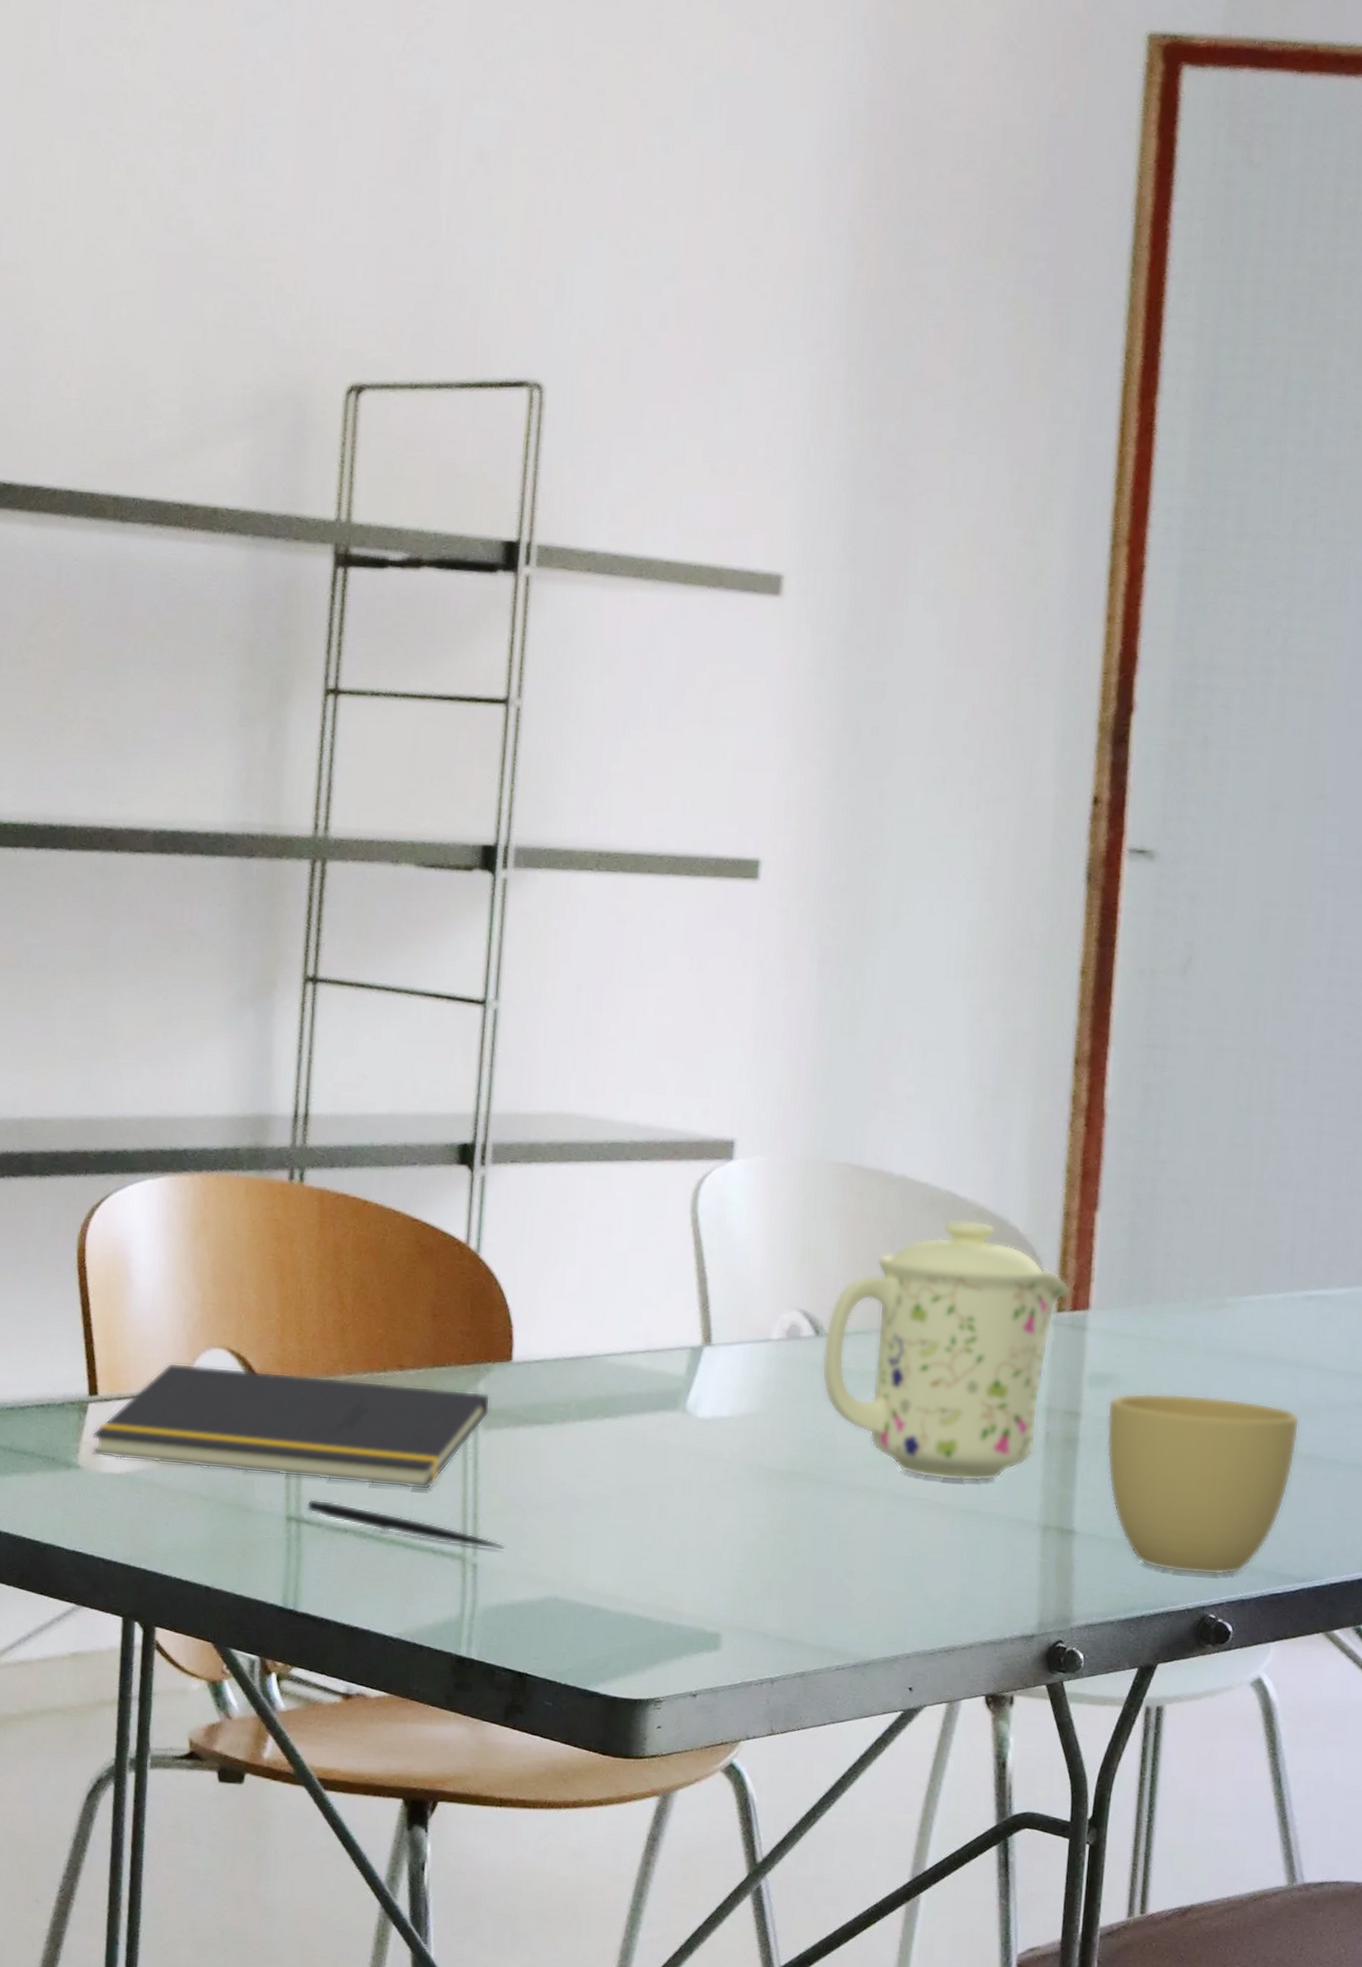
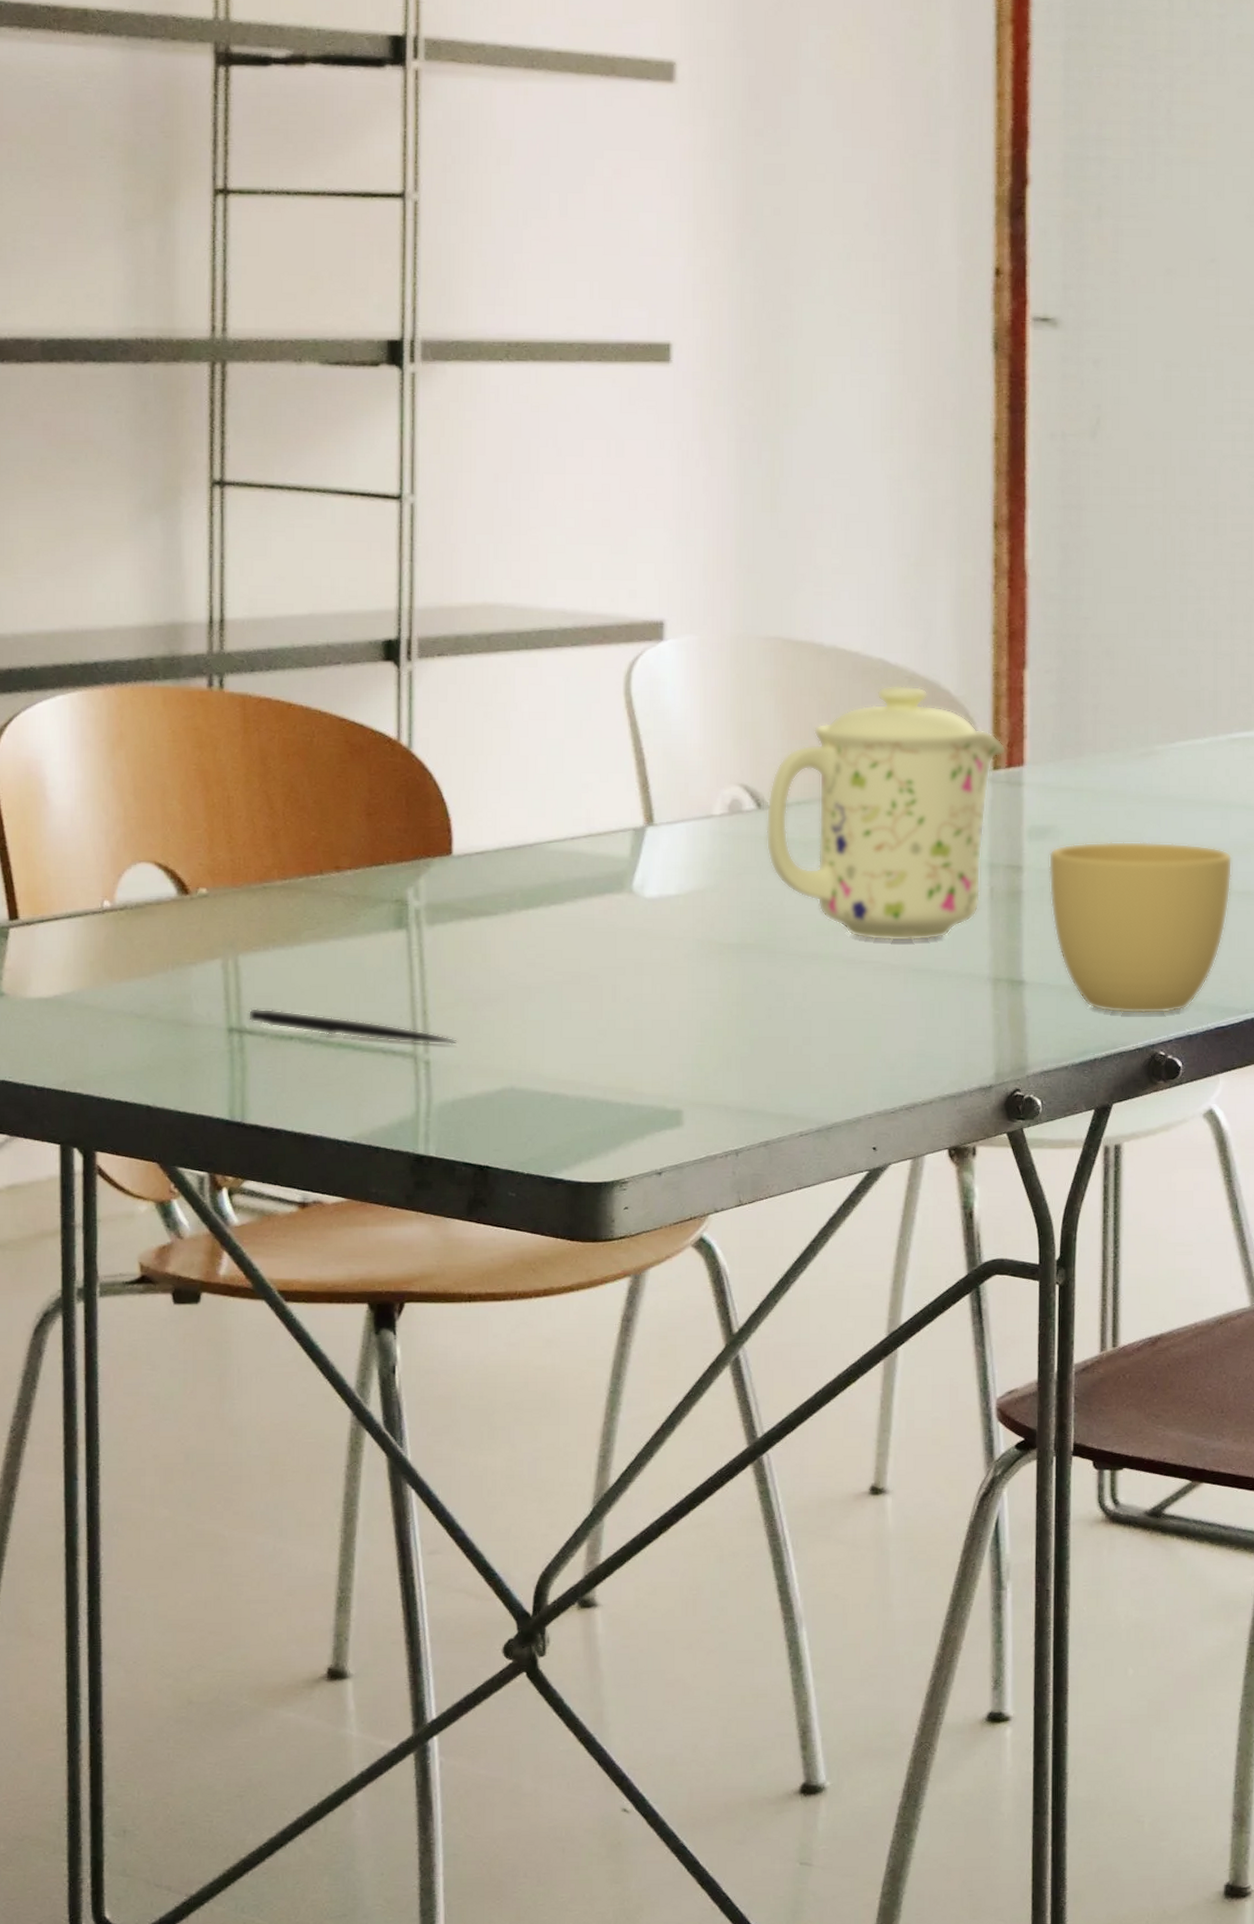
notepad: present [92,1362,491,1490] -> none [15,880,433,991]

